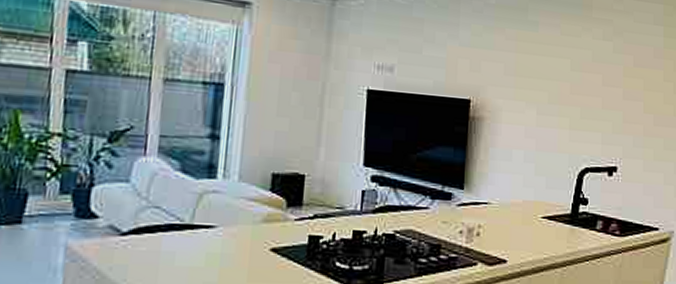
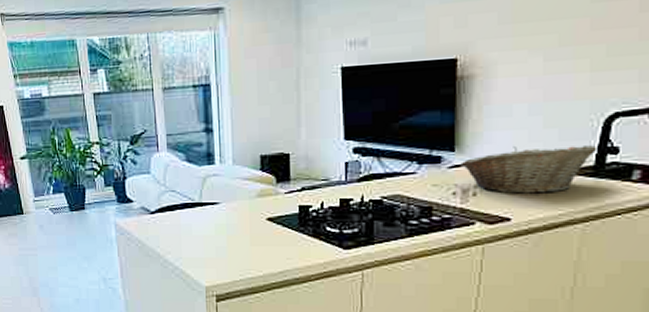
fruit basket: none [468,190,573,237] -> present [460,145,597,194]

